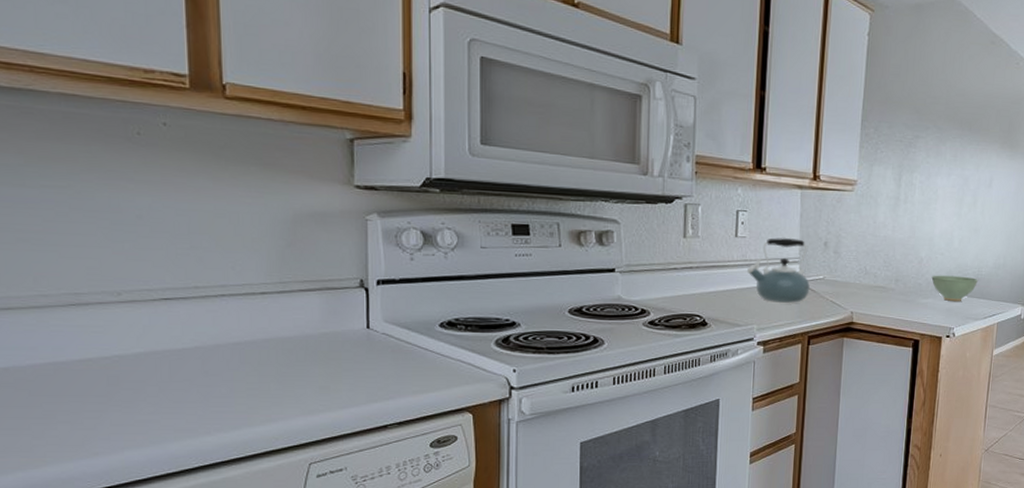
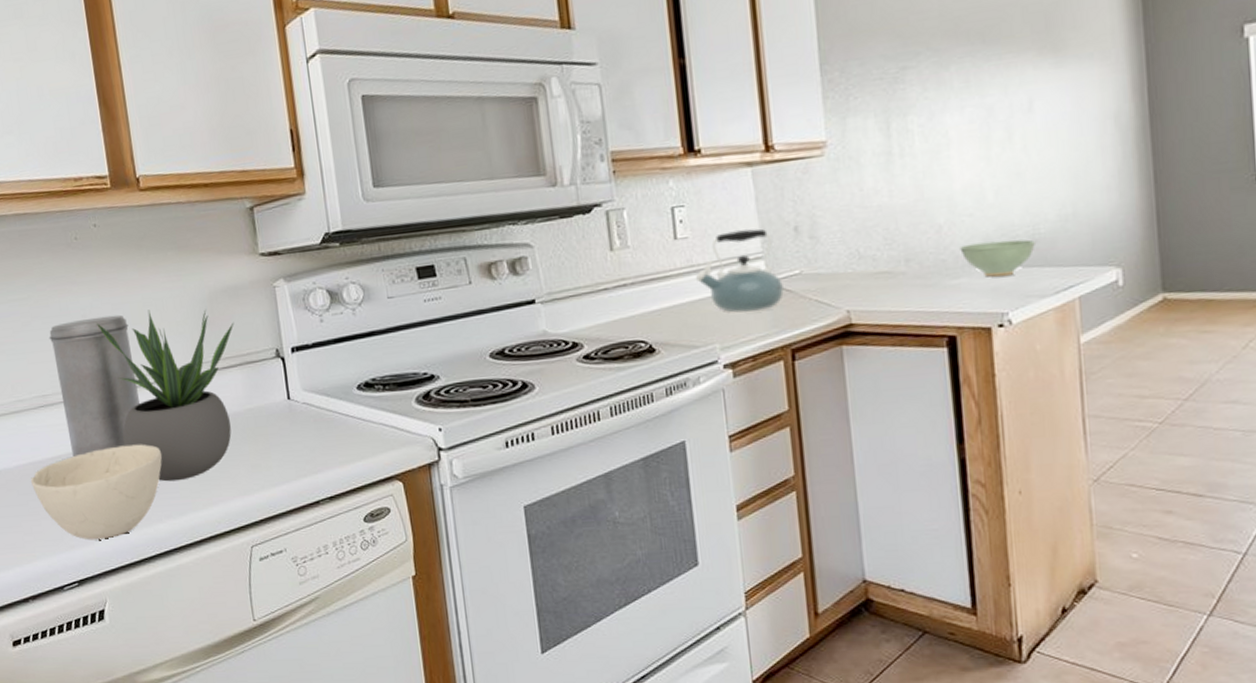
bowl: none [48,355,218,448] -> present [30,444,162,540]
canister: none [90,219,198,362] -> present [49,314,140,458]
potted plant: none [155,221,318,396] -> present [97,309,234,482]

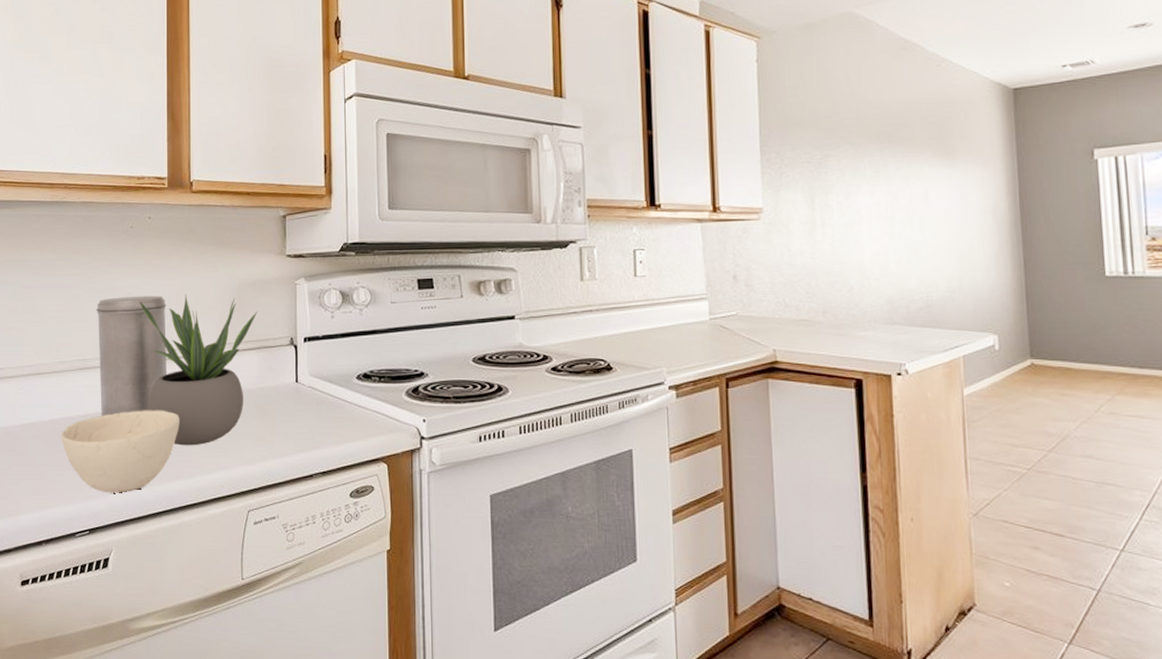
kettle: present [695,228,784,313] -> none [649,274,722,343]
bowl: present [959,239,1035,277] -> none [867,303,928,332]

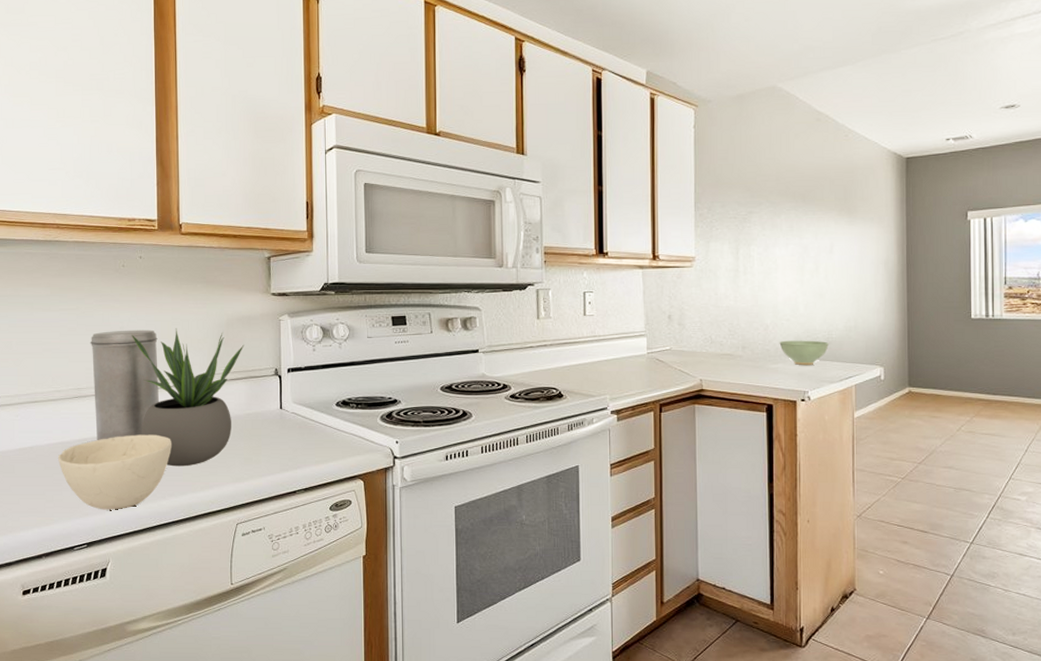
bowl: none [867,303,928,332] -> present [779,340,829,365]

